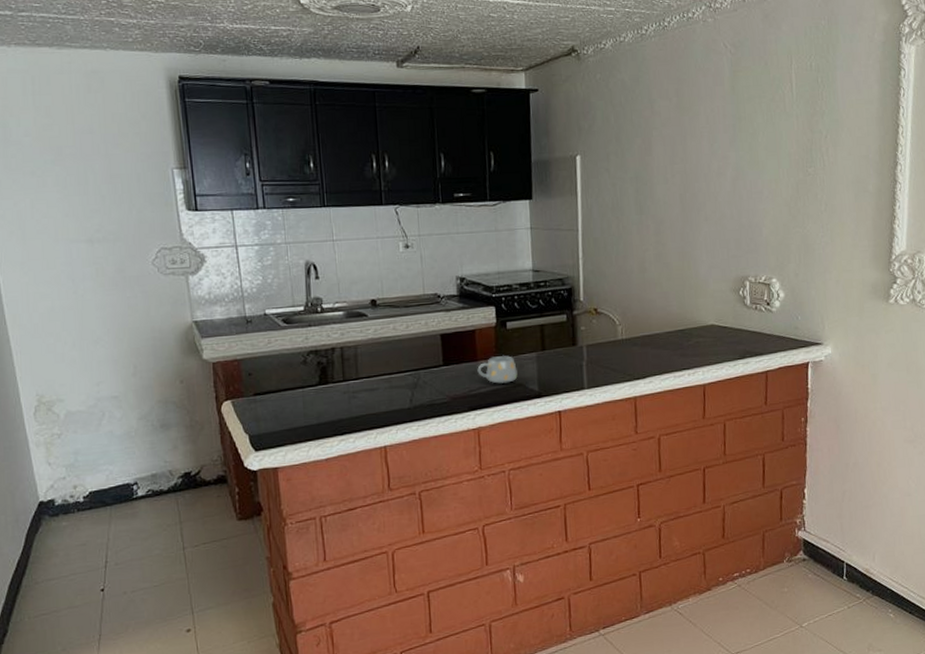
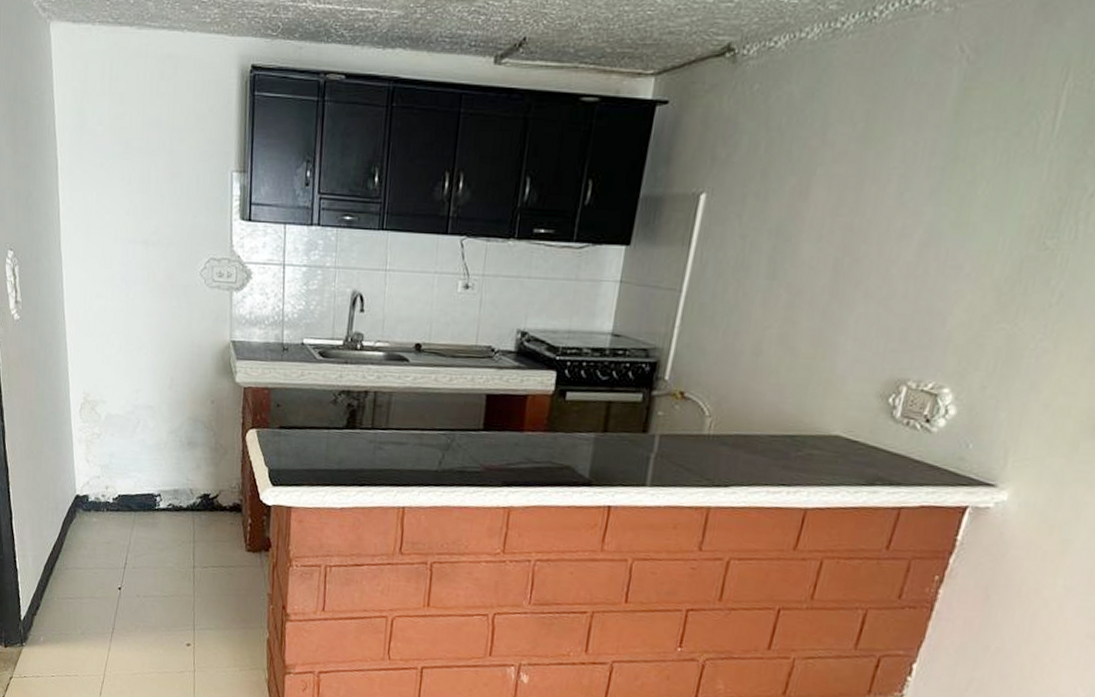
mug: present [477,356,518,384] -> none [521,429,568,463]

